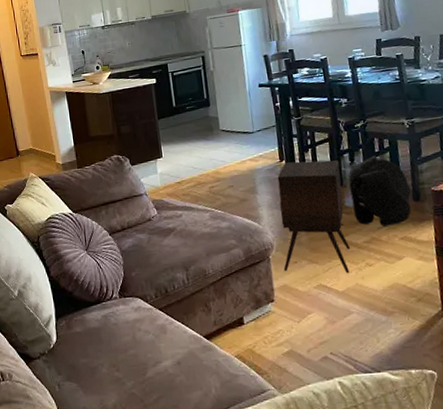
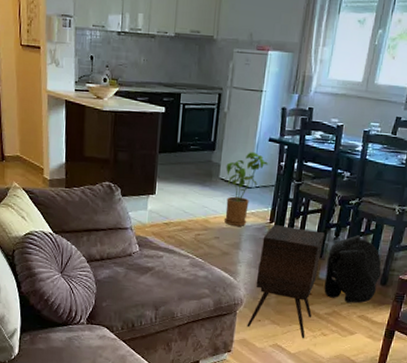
house plant: none [223,100,265,172] -> present [223,152,269,226]

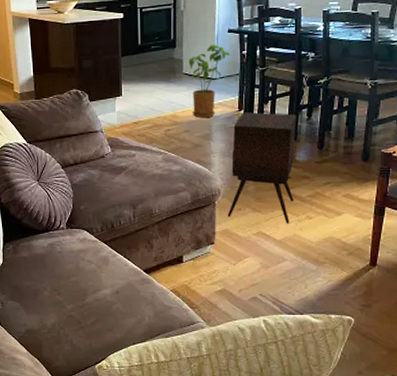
backpack: present [324,235,382,304] -> none [303,113,362,183]

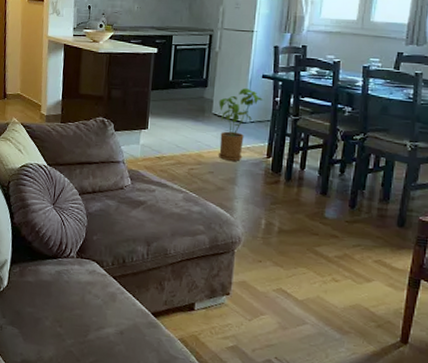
side table: present [227,112,296,224] -> none [246,160,328,284]

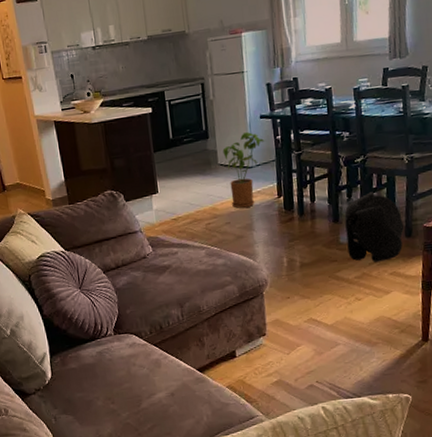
backpack: none [332,172,398,247] -> present [344,192,405,262]

